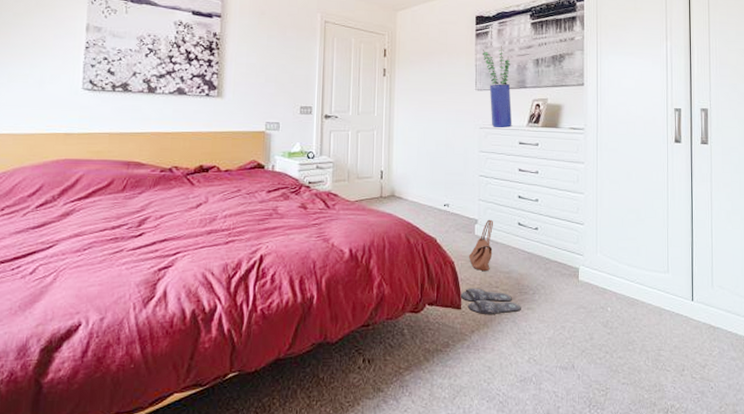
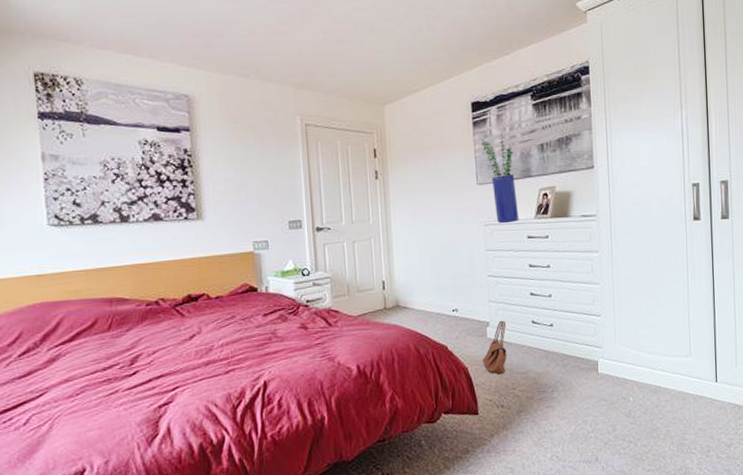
slippers: present [460,288,521,314] -> none [476,391,541,418]

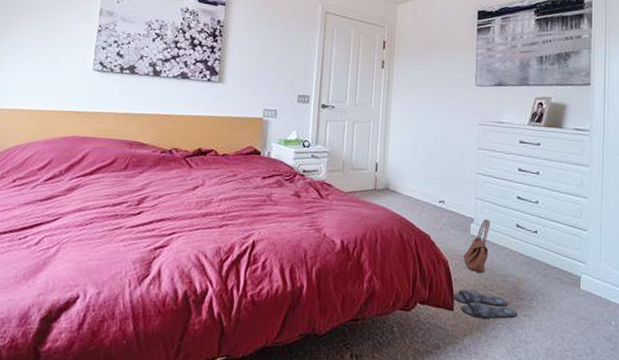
slippers: none [476,391,541,418] -> present [453,289,517,319]
vase: present [481,133,519,224] -> none [483,42,513,126]

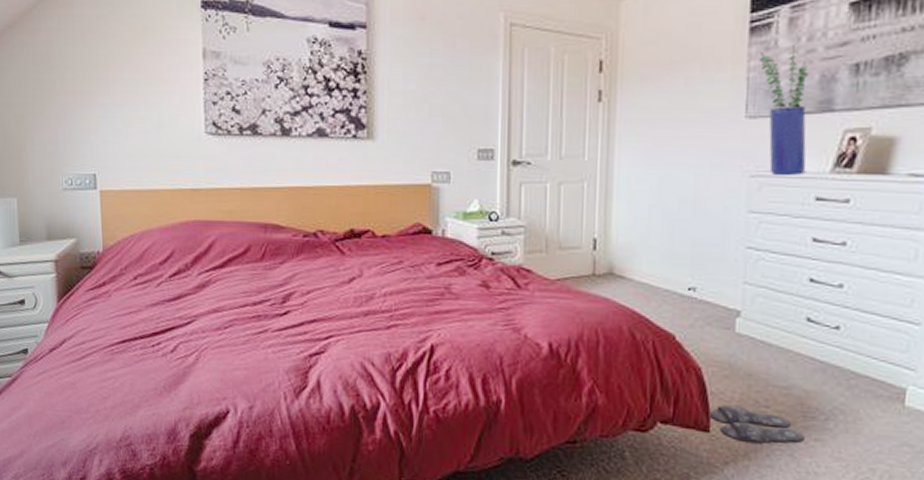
handbag: present [464,219,490,273] -> none [725,311,765,385]
vase: none [483,42,513,126] -> present [758,45,809,177]

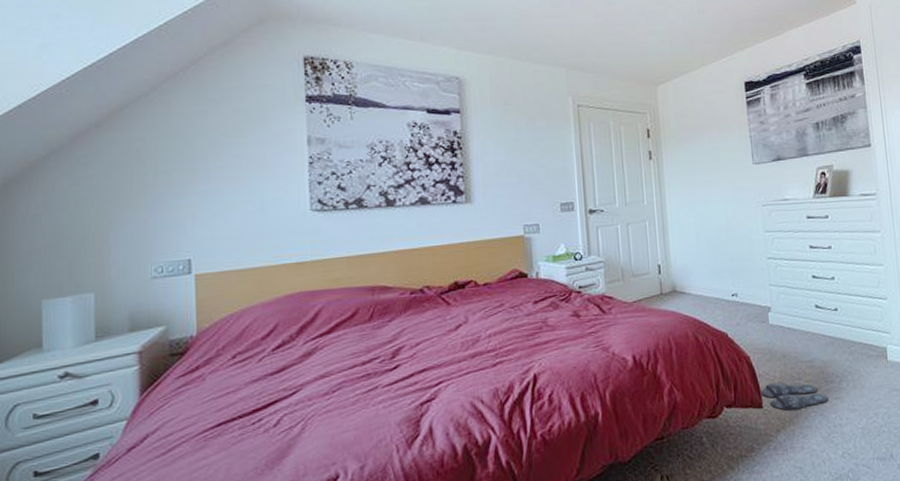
vase: present [758,45,809,177] -> none [755,112,798,204]

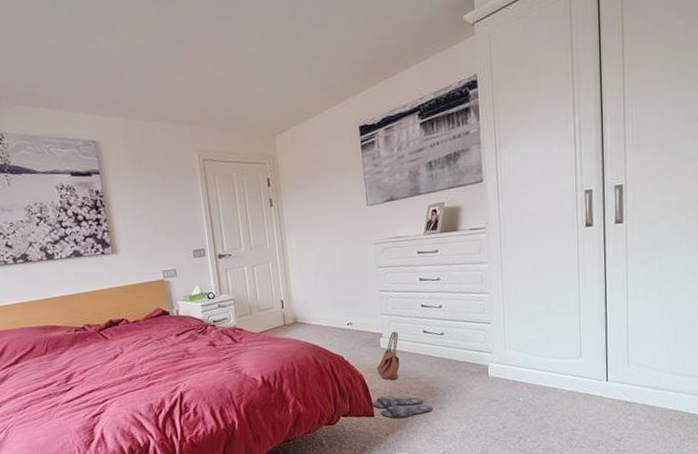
handbag: none [765,305,791,364] -> present [377,331,400,381]

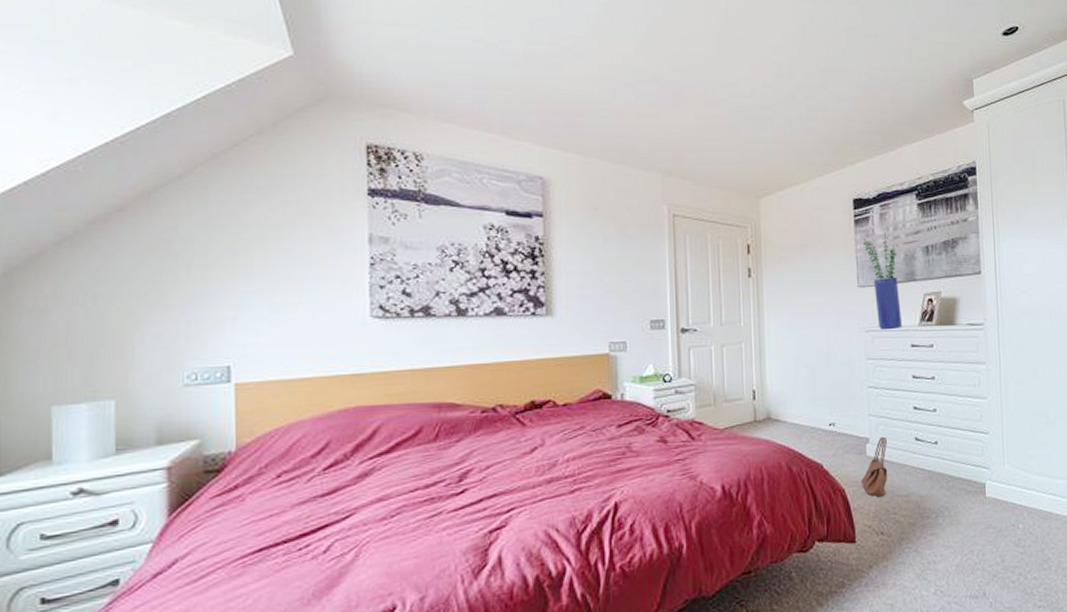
vase: none [370,154,409,242] -> present [862,233,903,330]
slippers: present [372,395,433,419] -> none [854,516,924,546]

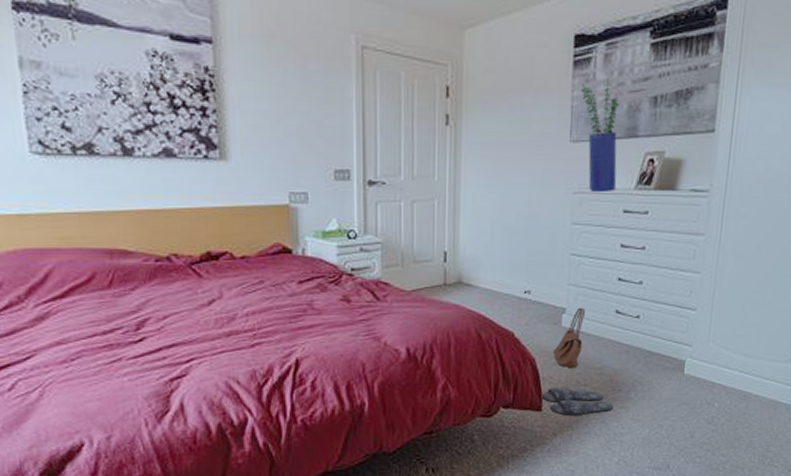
slippers: none [854,516,924,546] -> present [541,387,613,416]

